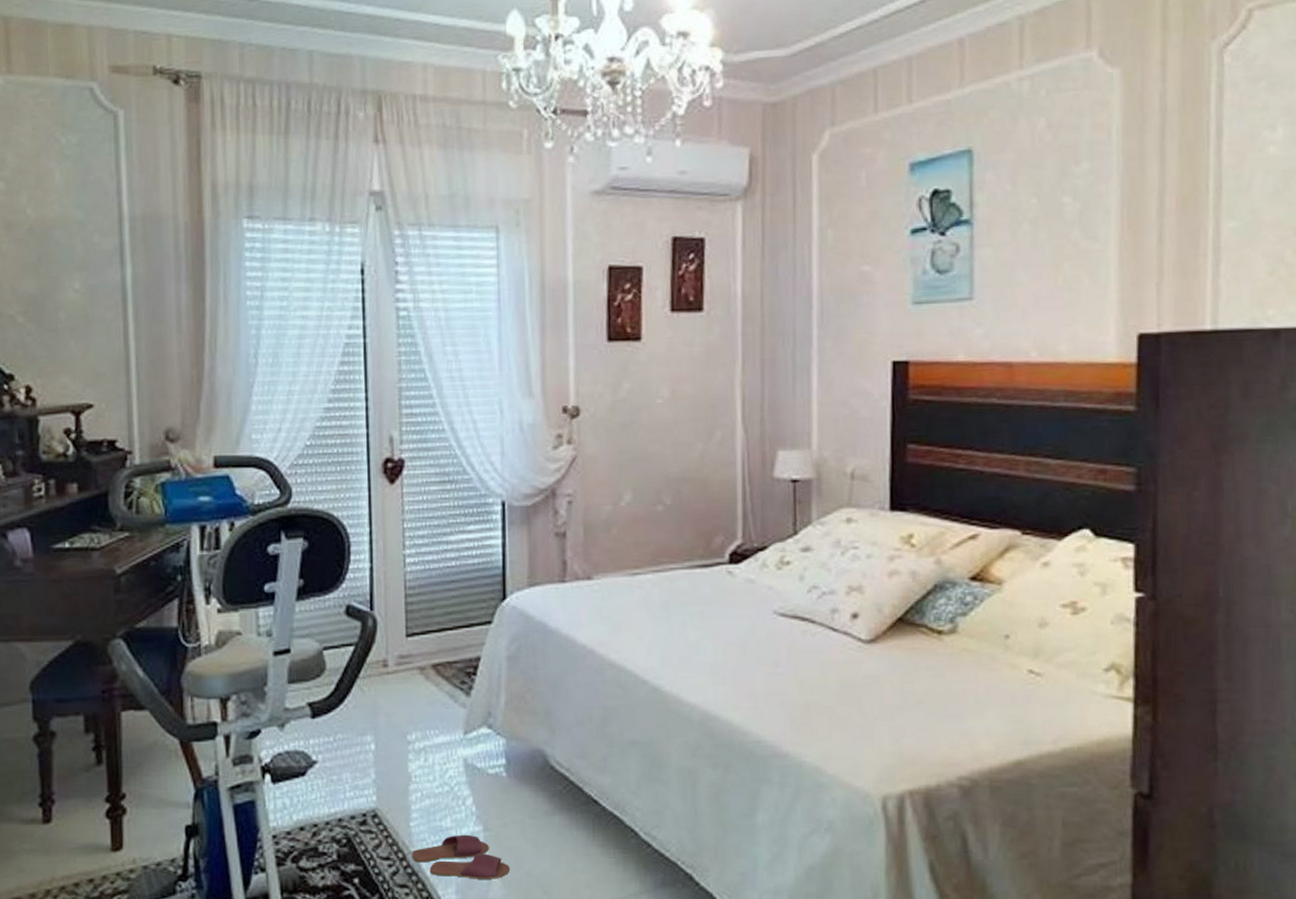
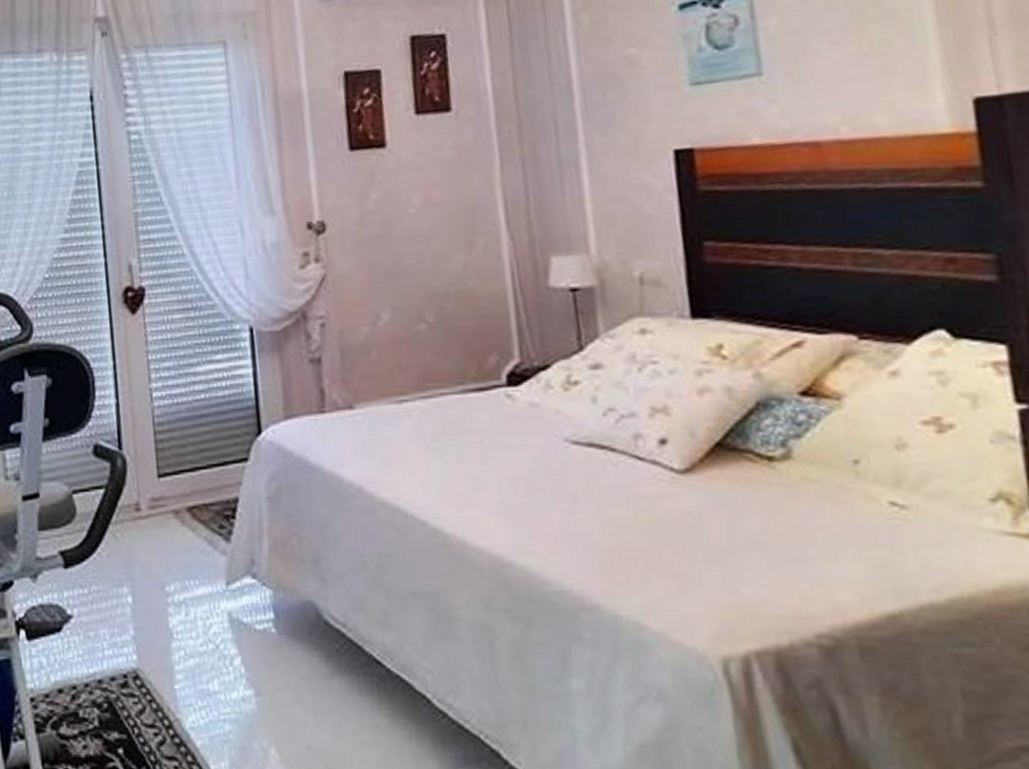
slippers: present [412,834,510,879] -> none [178,699,288,752]

